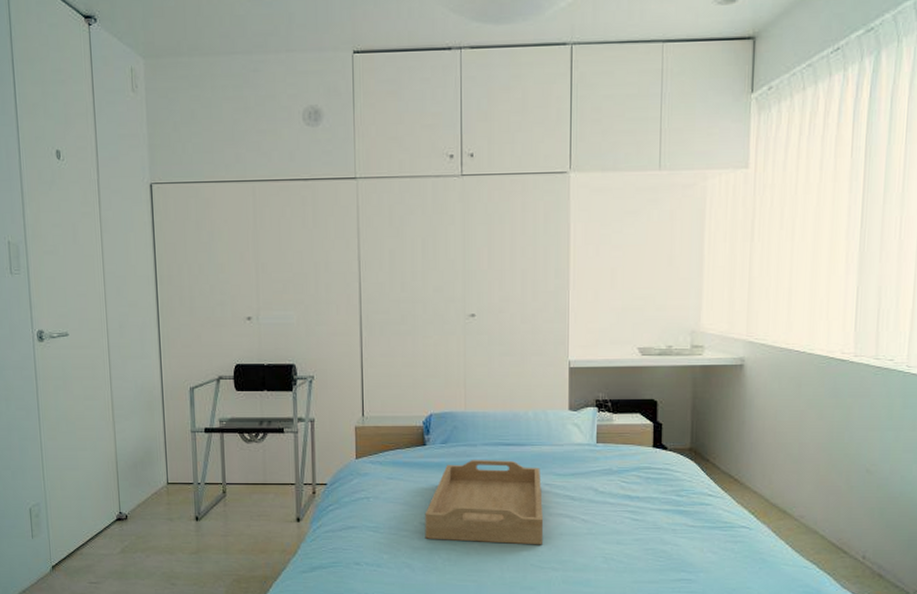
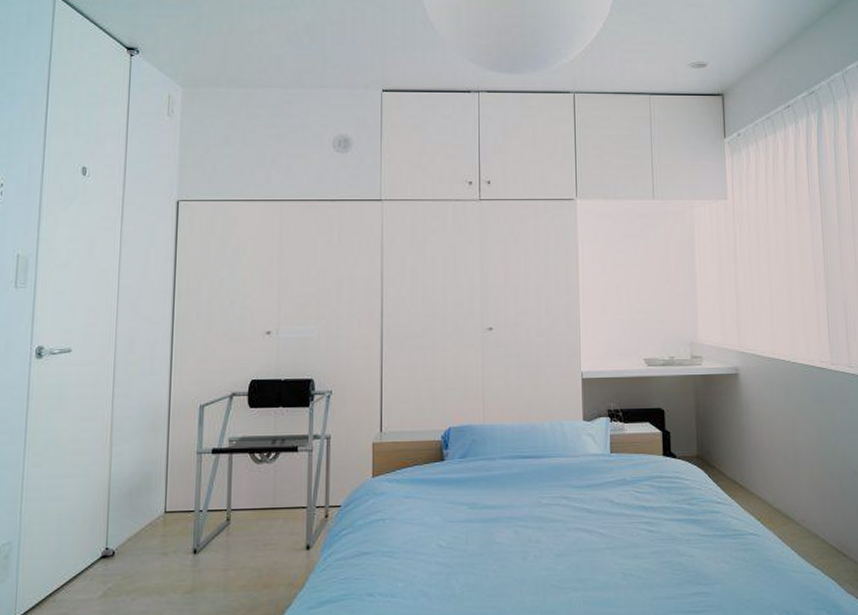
serving tray: present [425,460,543,545] -> none [442,473,562,564]

